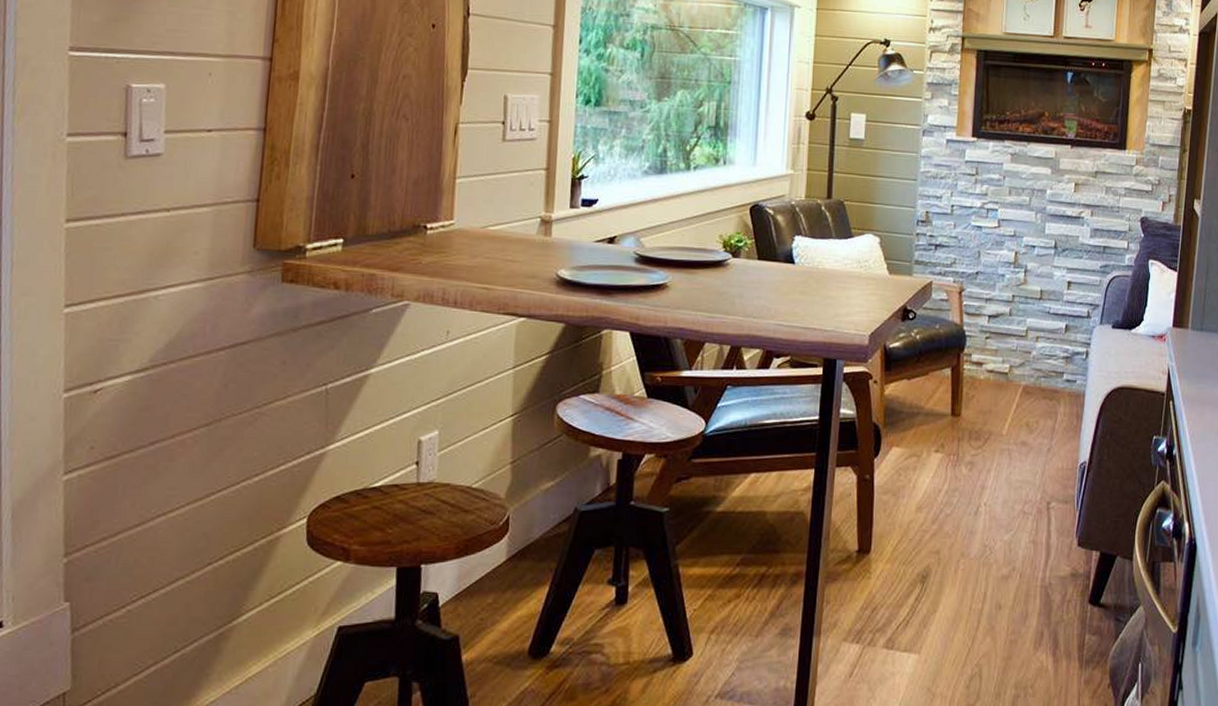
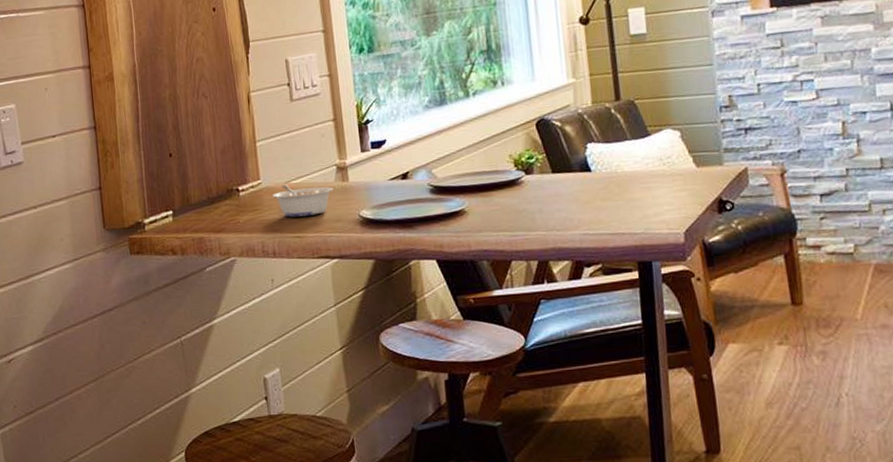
legume: none [464,230,533,267] -> present [272,185,333,217]

